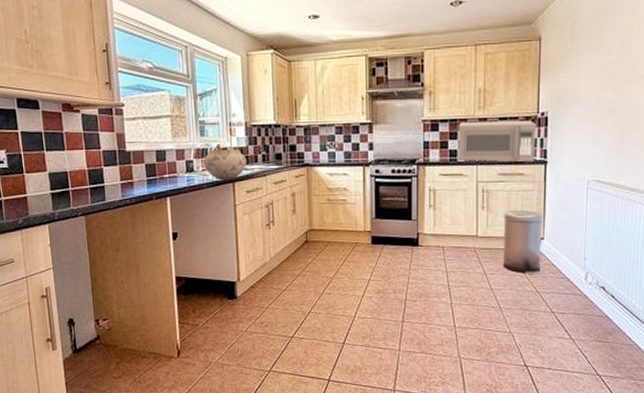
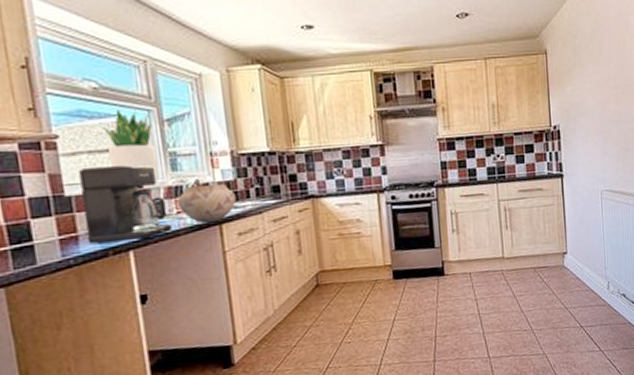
coffee maker: none [136,130,199,190] -> present [79,165,173,244]
planter: none [155,85,191,145] -> present [104,109,159,183]
microwave: present [458,121,536,164] -> none [475,134,551,182]
pedal bin: present [502,209,544,274] -> none [527,225,567,292]

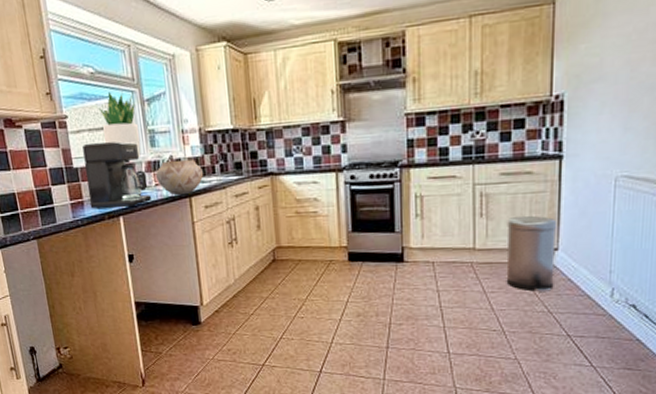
pedal bin: none [527,225,567,292] -> present [506,215,558,292]

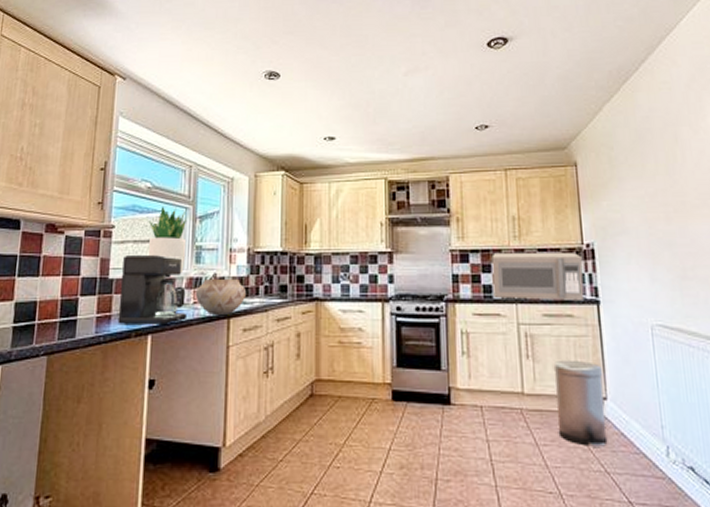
microwave: none [449,106,548,162] -> present [491,253,584,304]

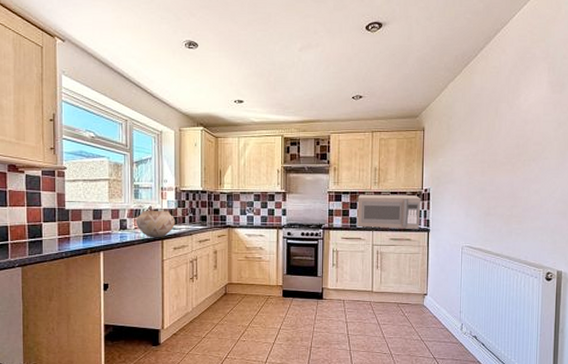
coffee maker: present [117,255,188,326] -> none [75,191,131,245]
planter: present [148,206,187,274] -> none [95,152,127,206]
pedal bin: present [553,359,608,447] -> none [393,269,427,325]

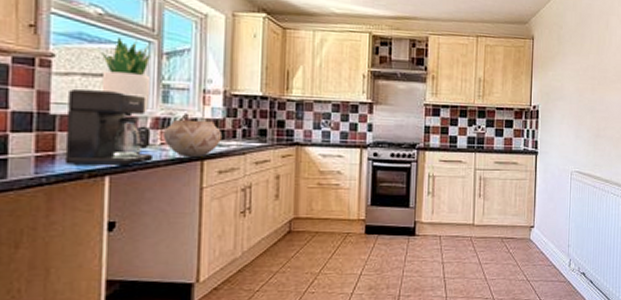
coffee maker: none [75,191,131,245] -> present [64,89,154,167]
planter: none [95,152,127,206] -> present [102,37,151,113]
microwave: present [357,195,421,231] -> none [458,110,529,154]

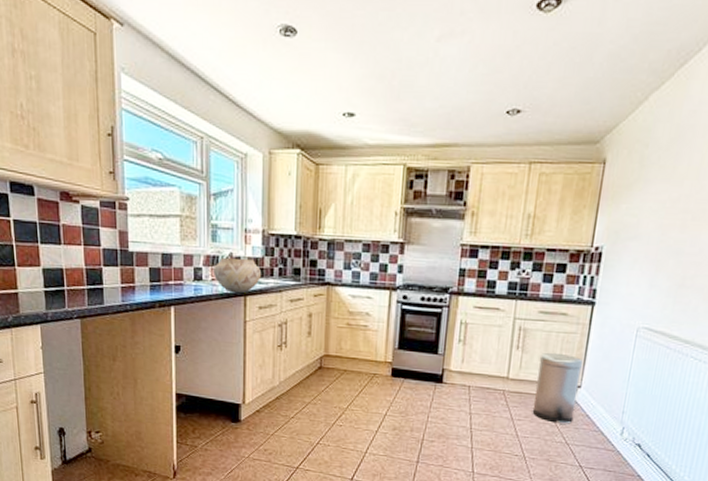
coffee maker: present [64,89,154,167] -> none [140,229,207,299]
planter: present [102,37,151,113] -> none [163,180,202,251]
pedal bin: none [497,198,534,263] -> present [532,352,584,424]

